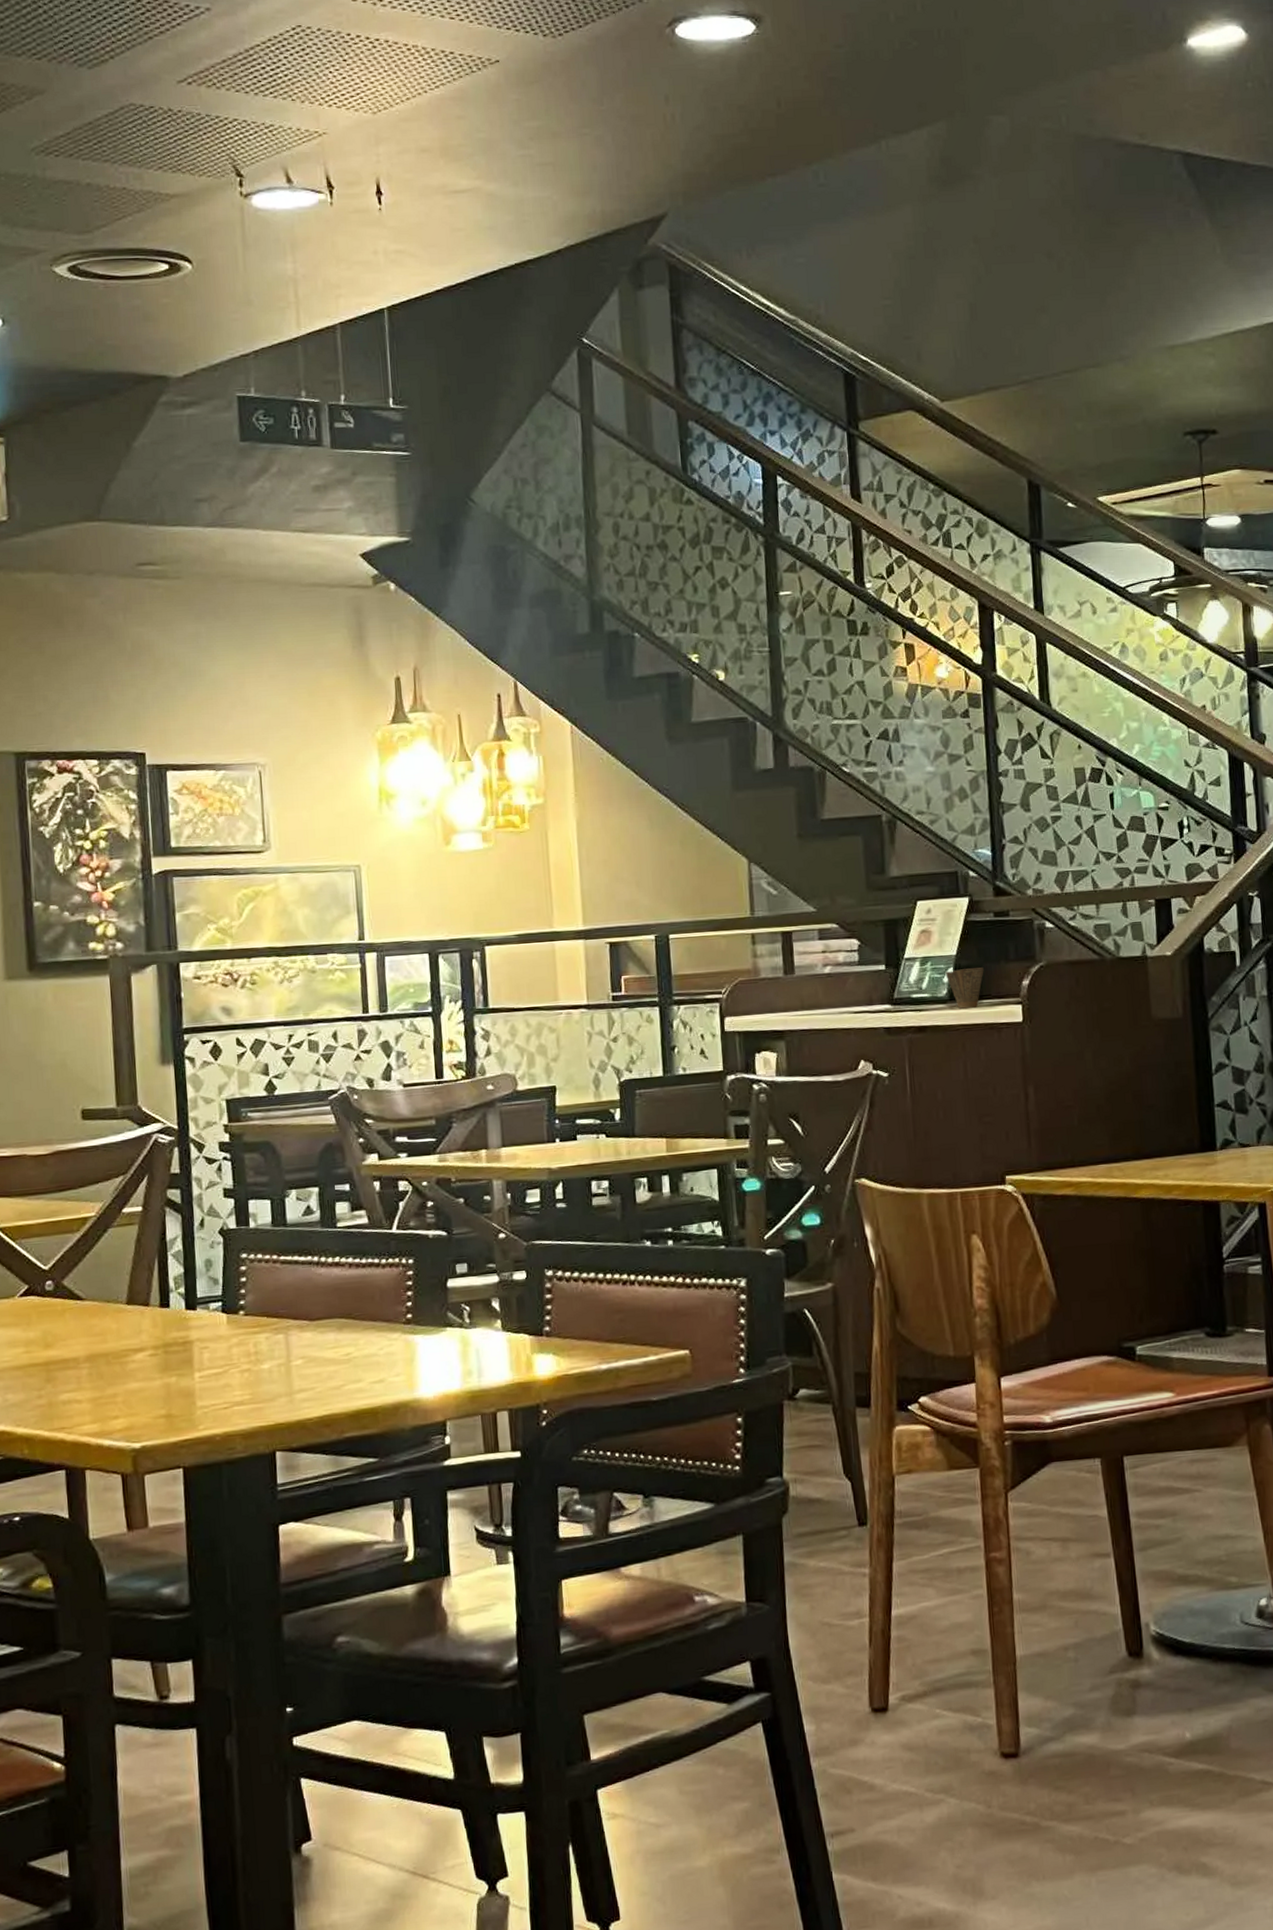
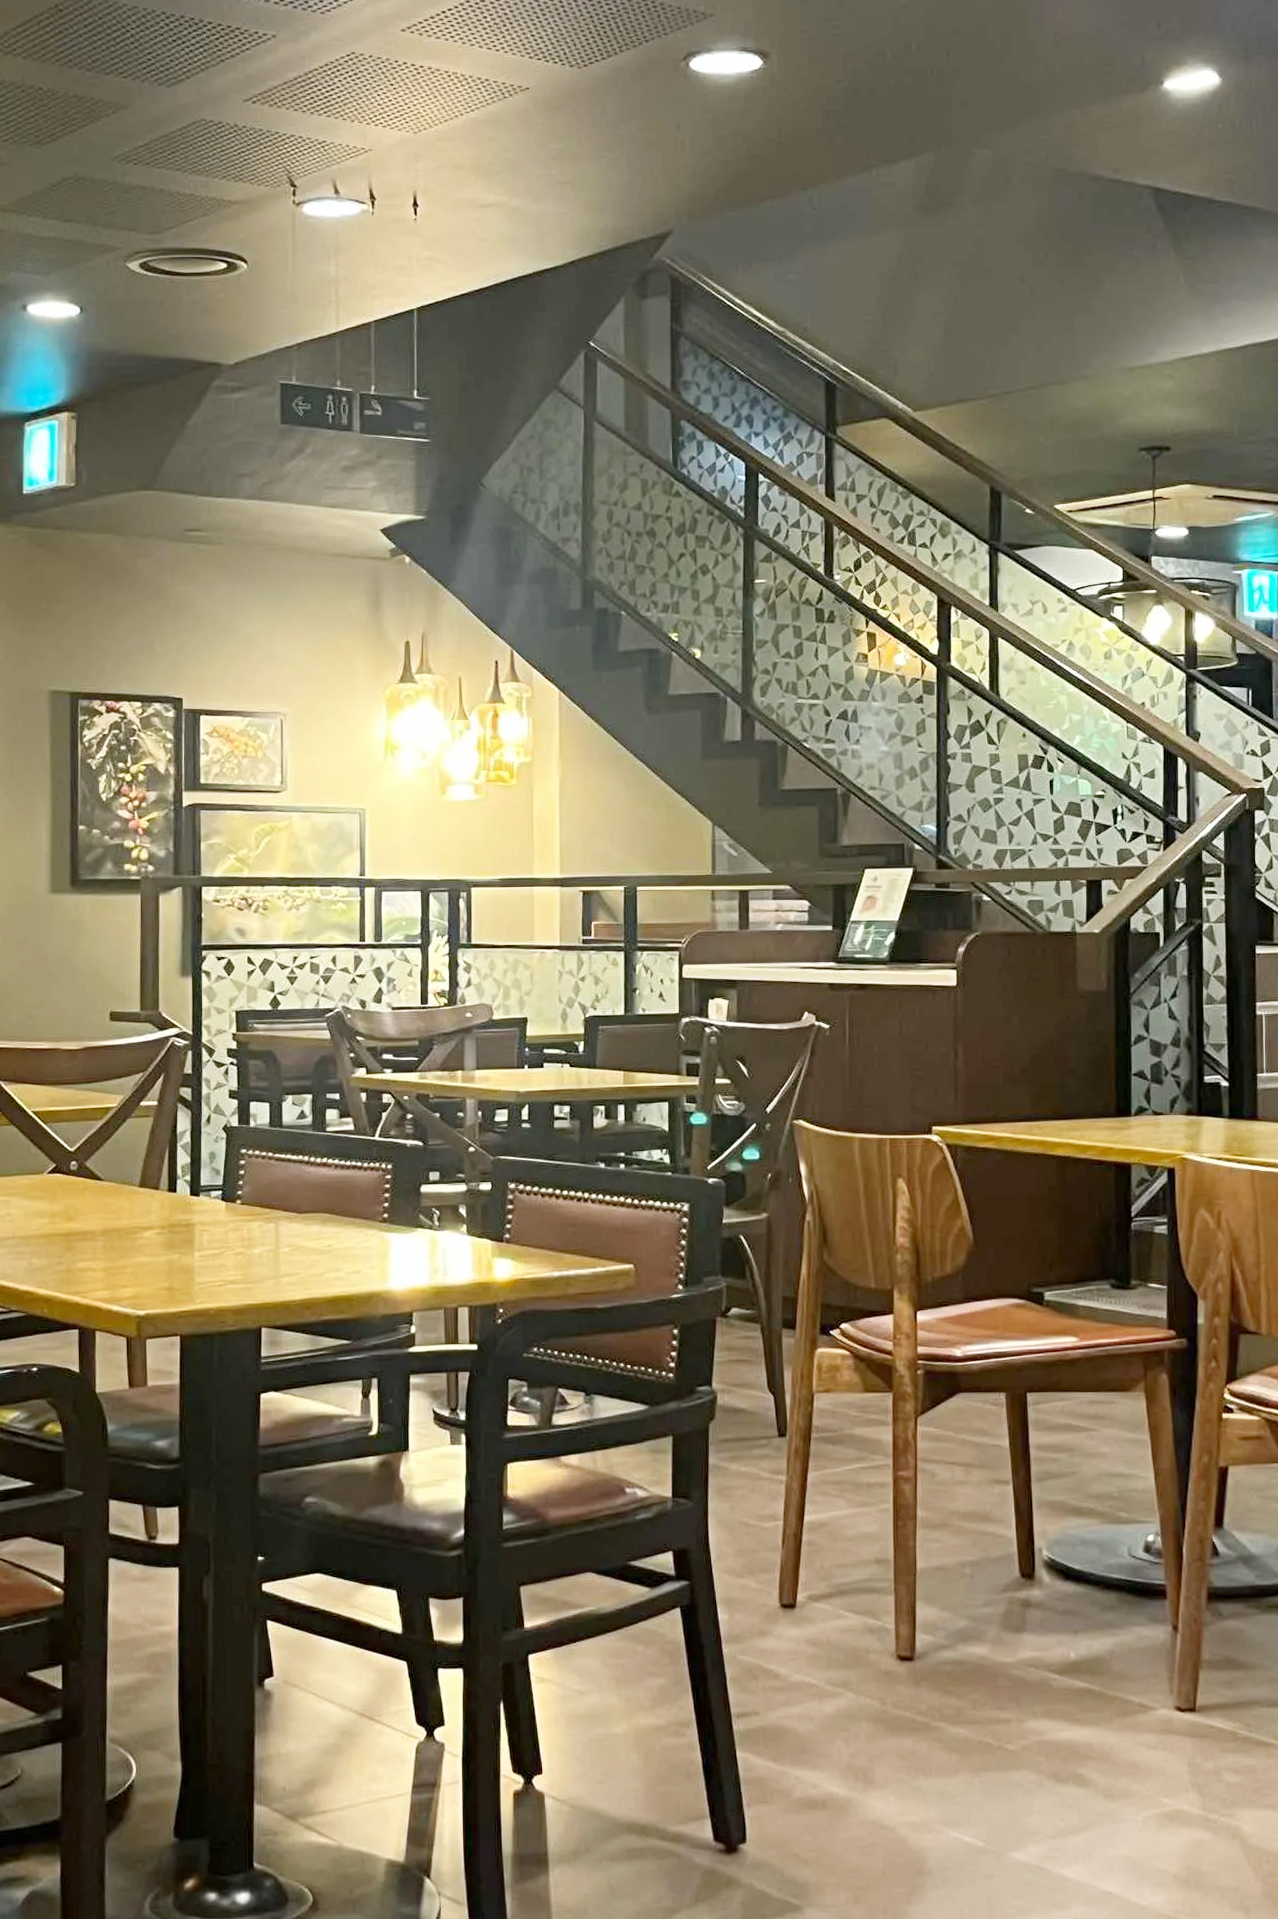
cup: present [945,967,984,1009] -> none [887,934,923,970]

